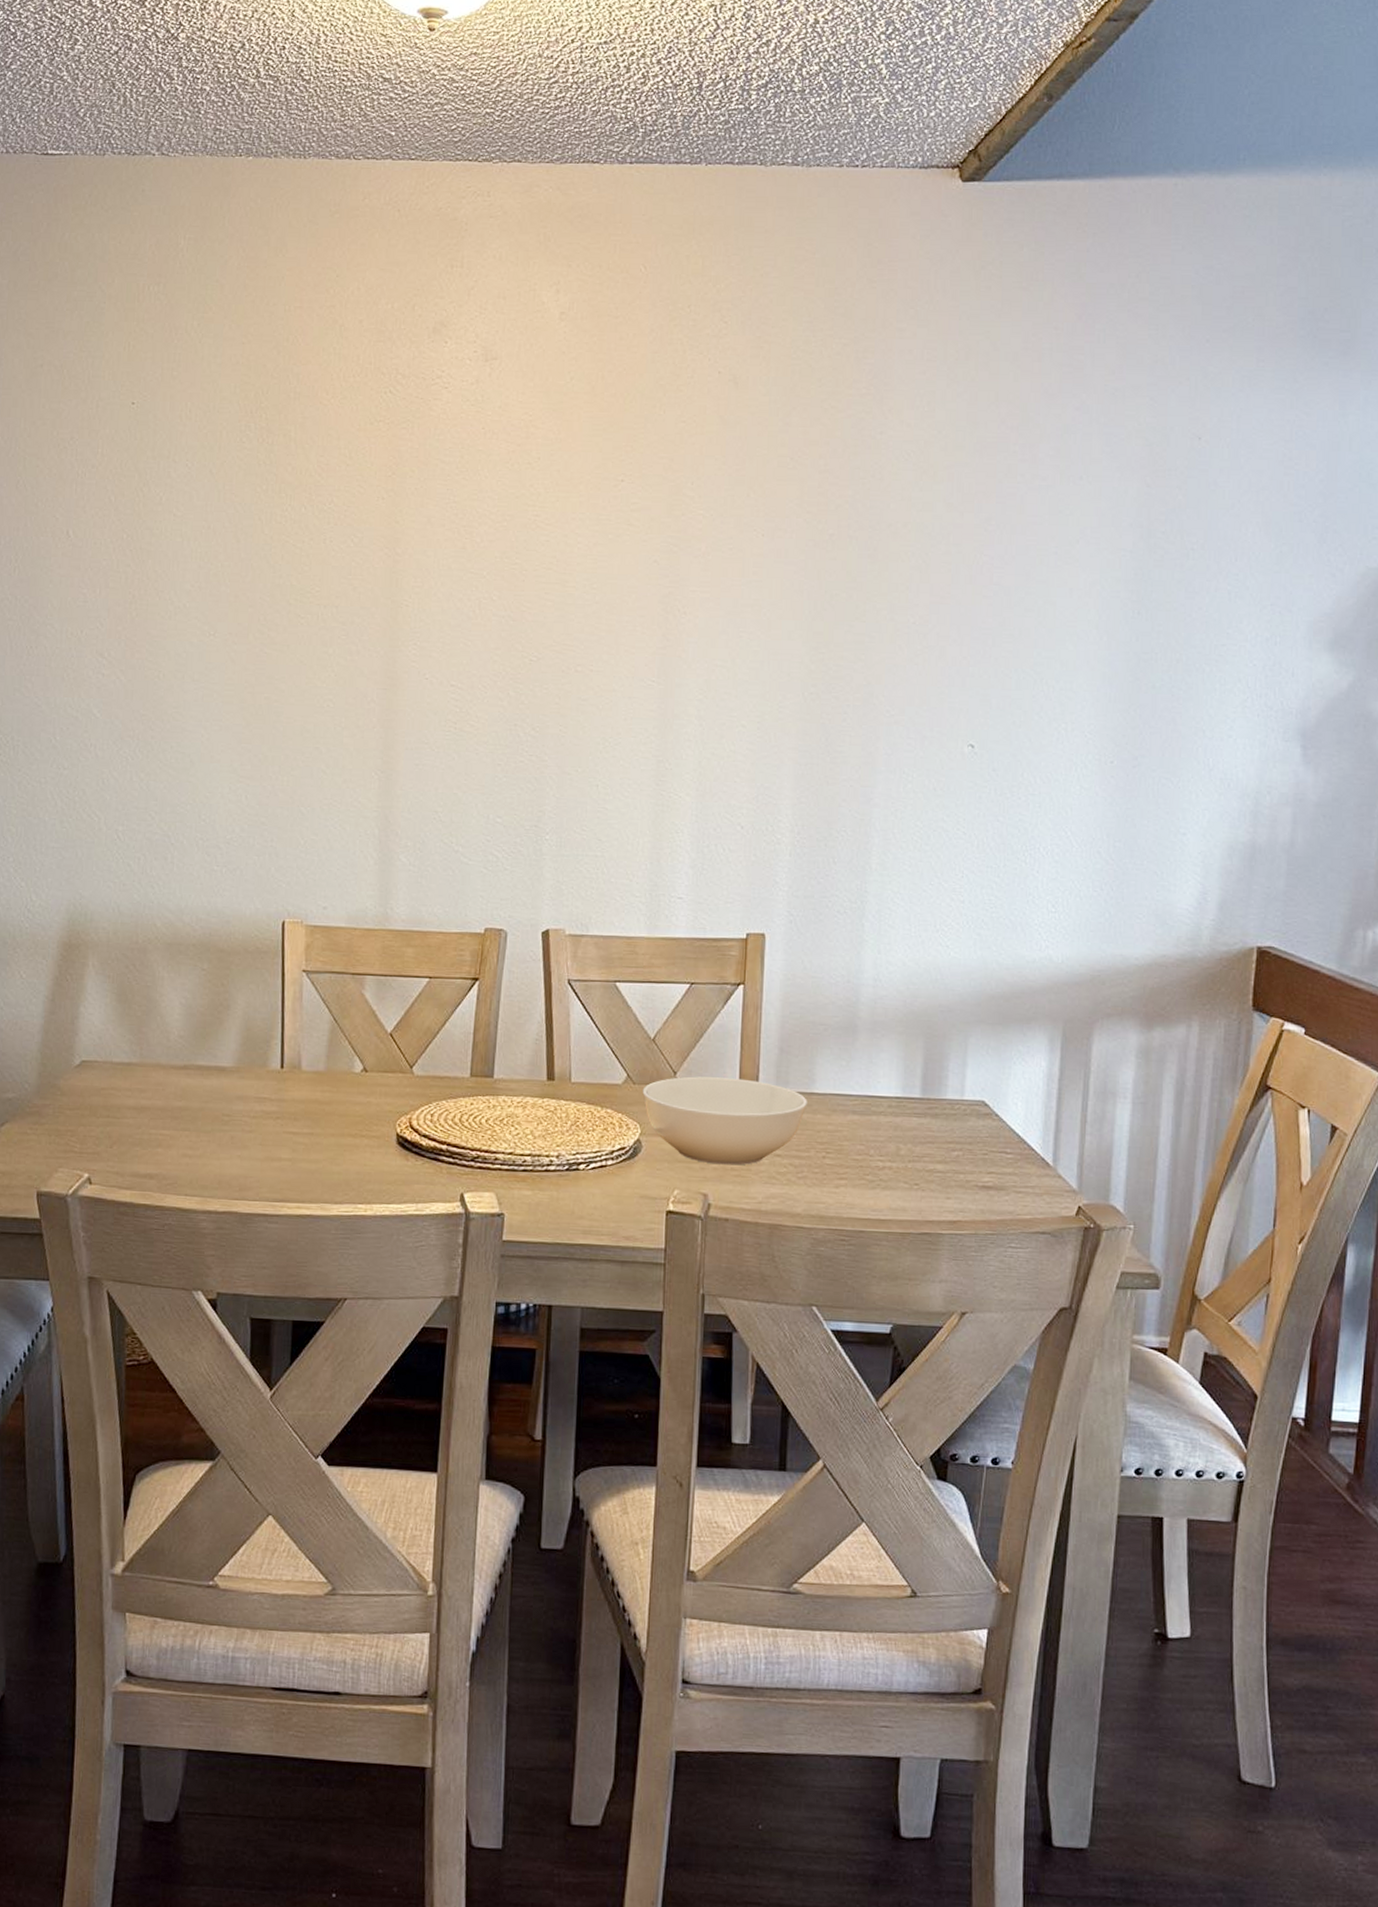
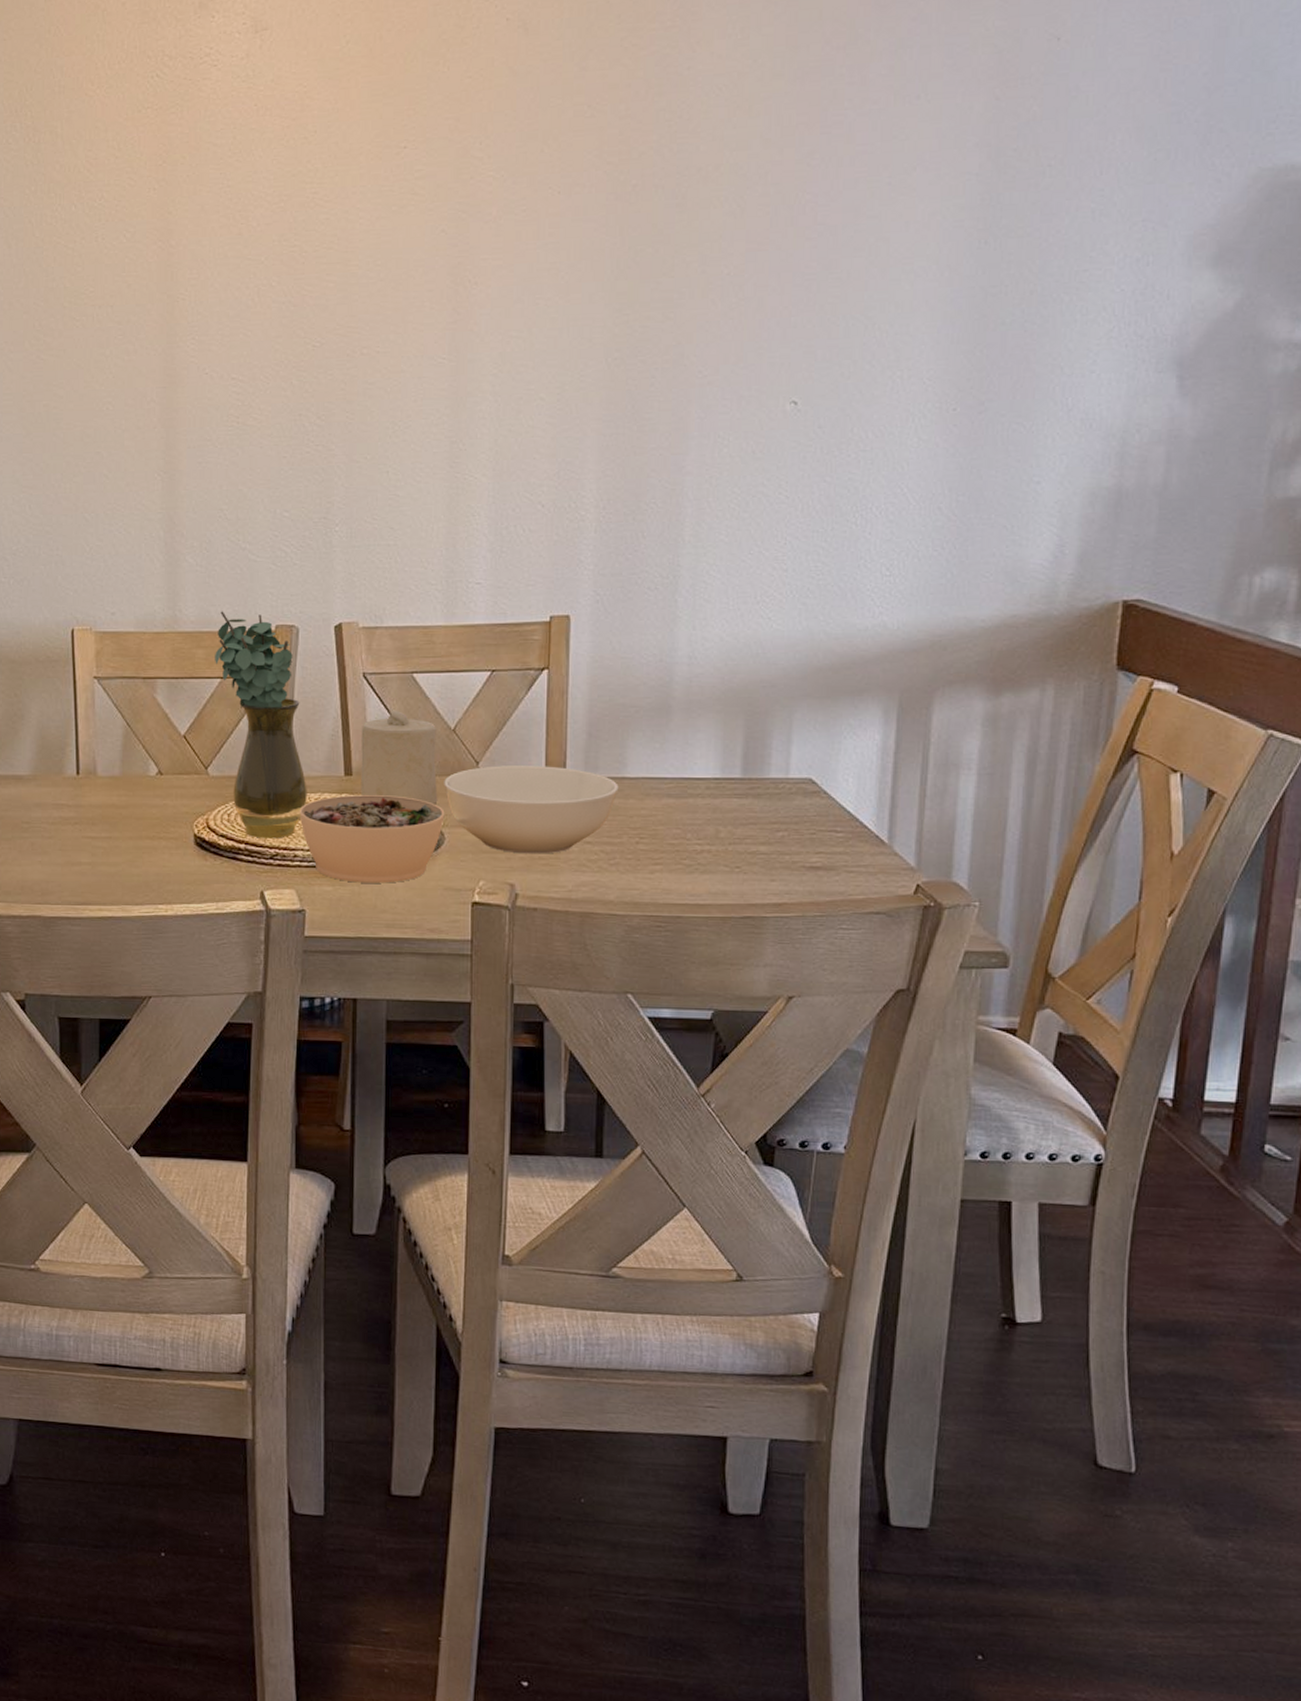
vase: none [424,911,510,1141] -> present [215,611,307,839]
salad: none [501,1100,643,1190] -> present [299,795,445,883]
candle: none [562,1015,637,1112] -> present [361,708,438,804]

